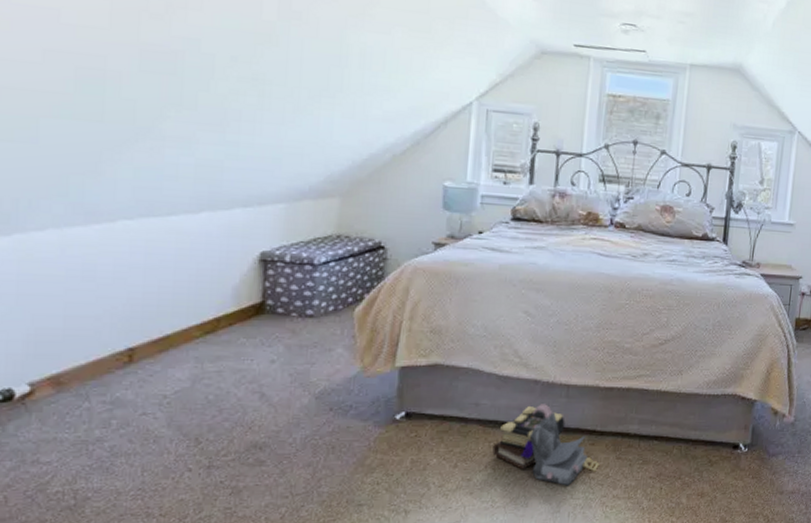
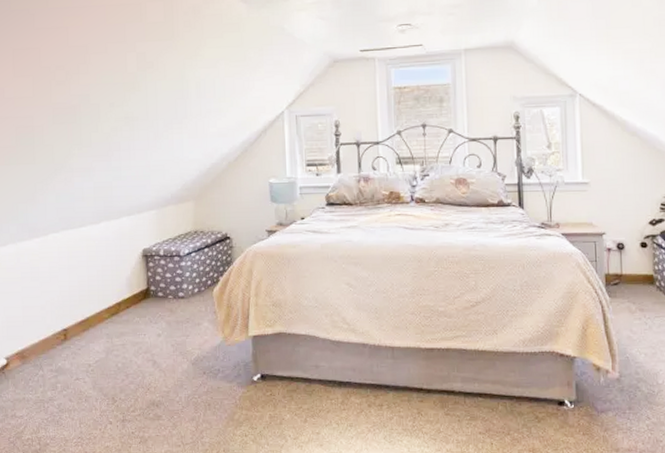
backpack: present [492,404,600,486] -> none [334,365,430,440]

